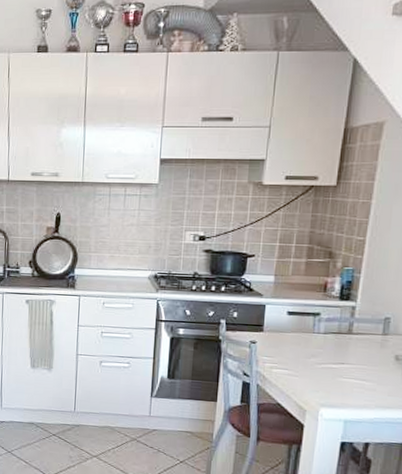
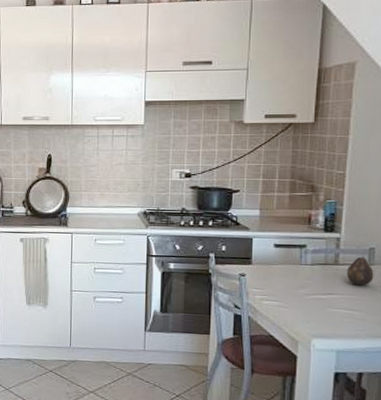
fruit: none [360,326,388,356] -> present [347,256,374,286]

